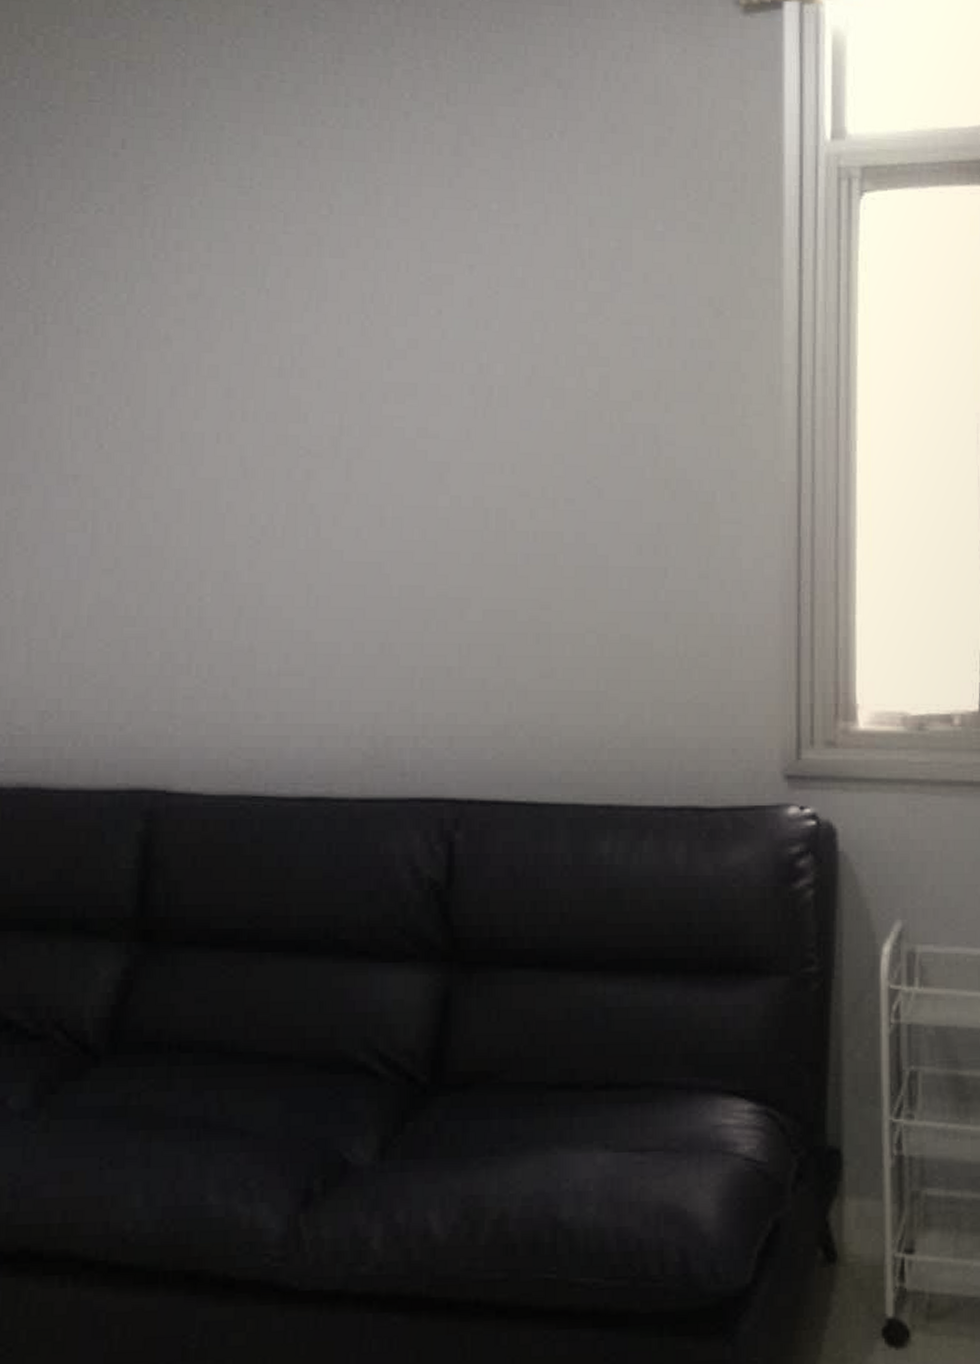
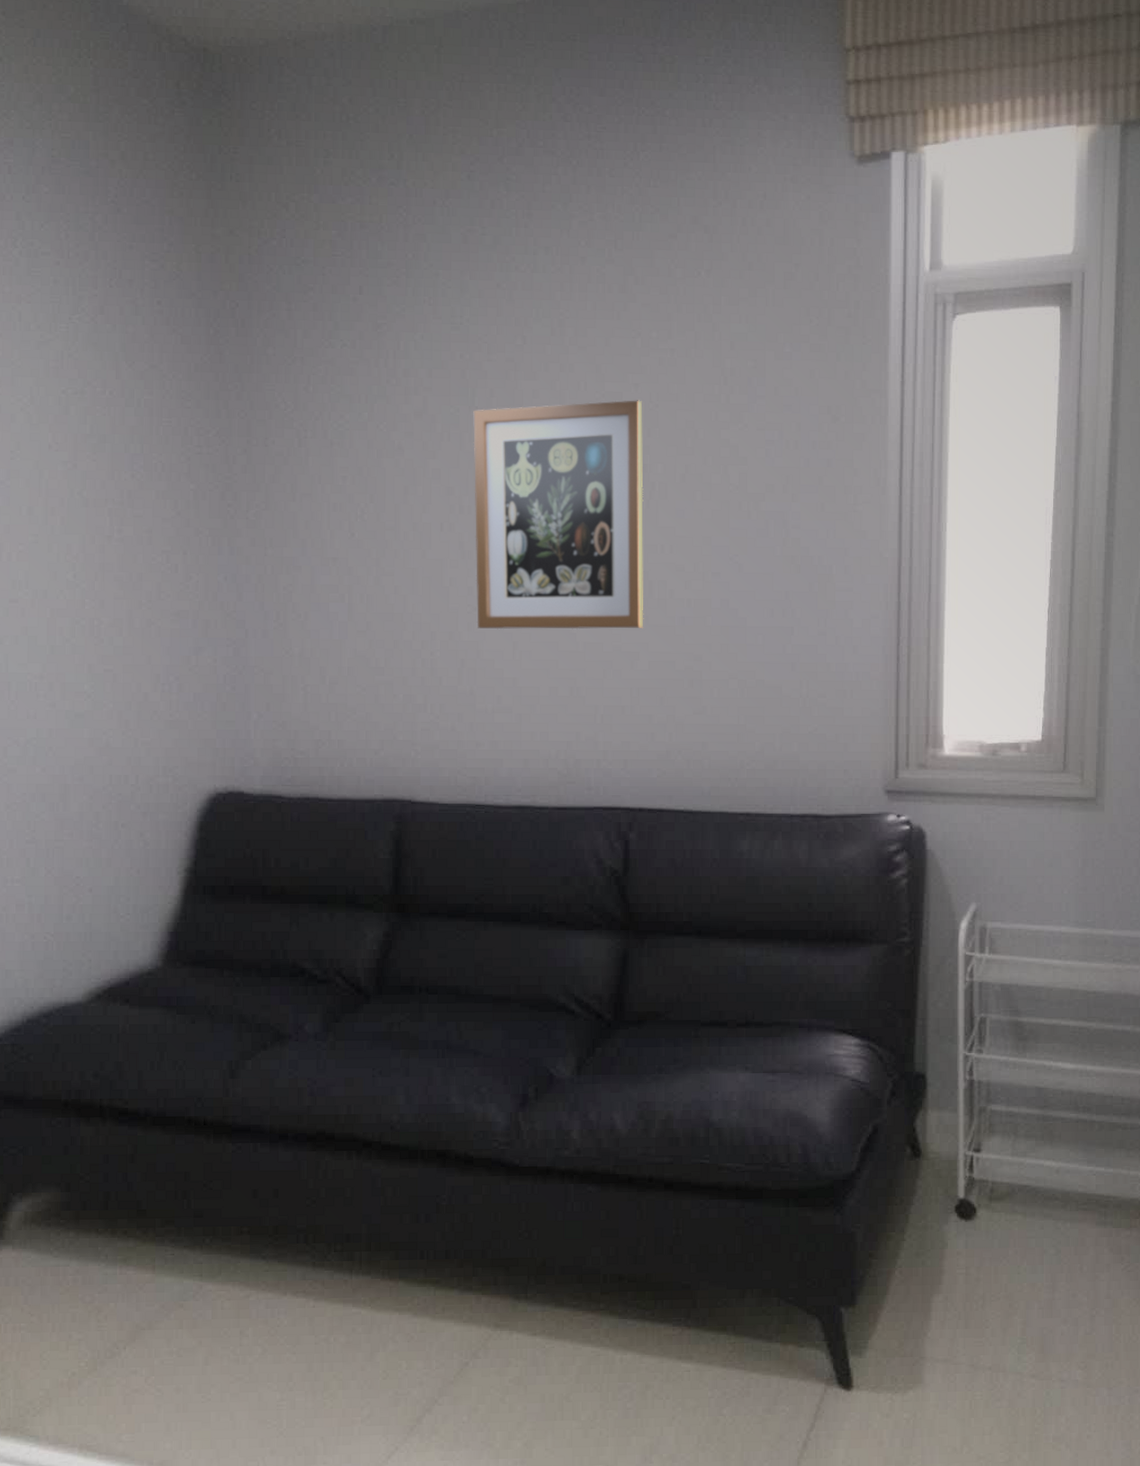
wall art: none [260,285,479,569] -> present [473,400,644,630]

